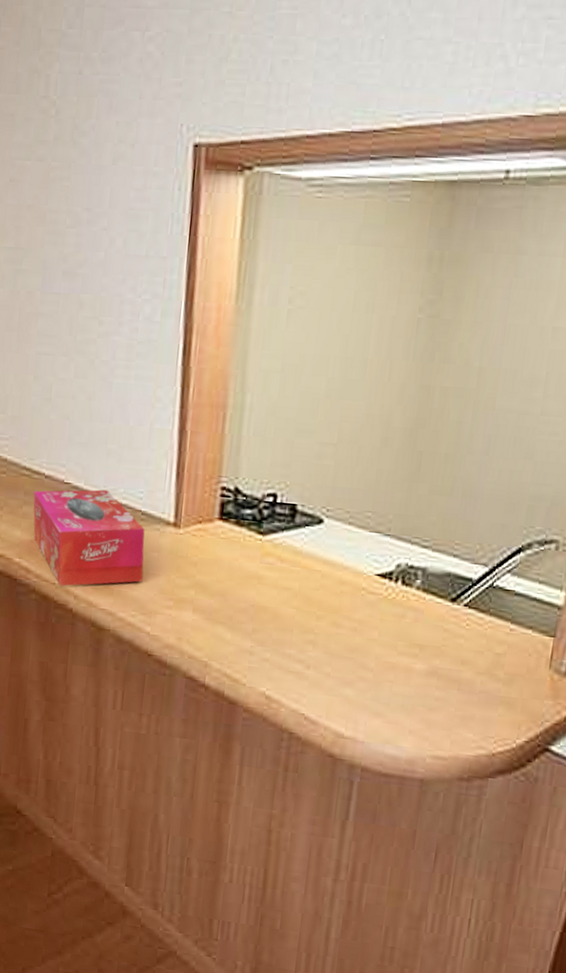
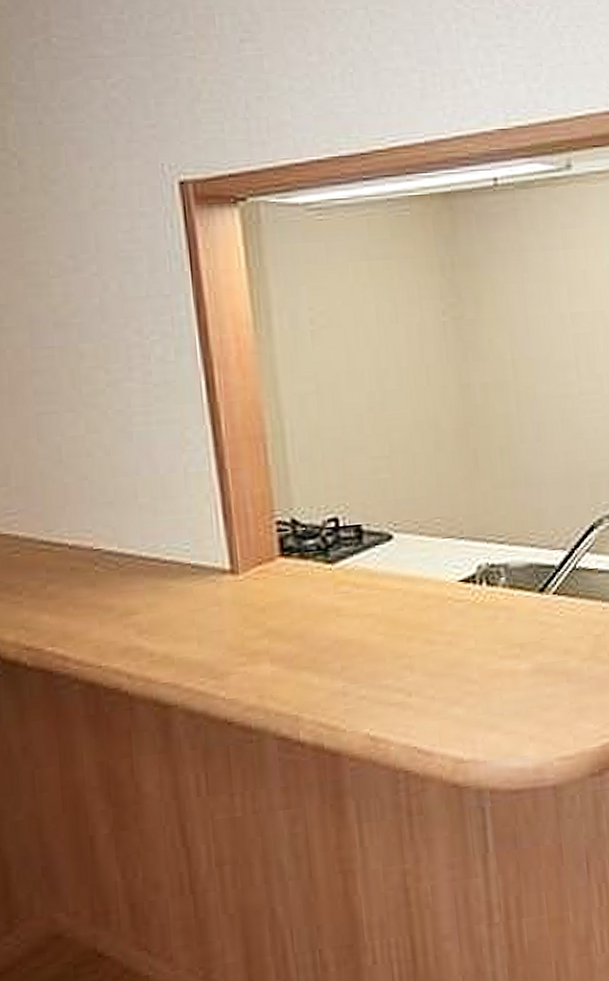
tissue box: present [33,489,145,587] -> none [58,548,206,668]

